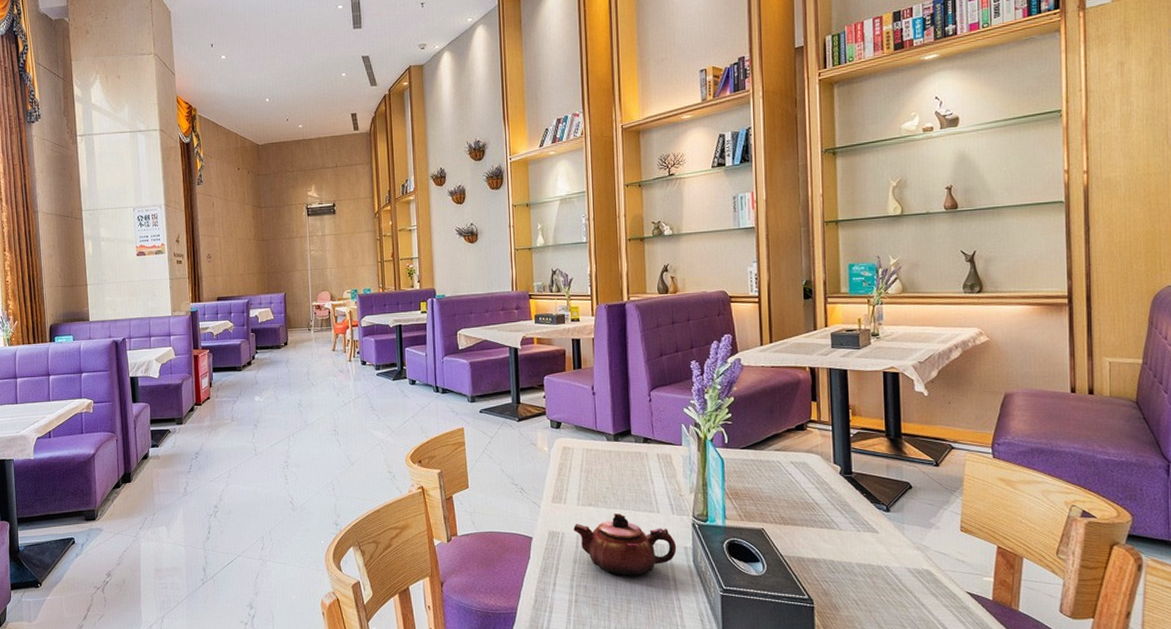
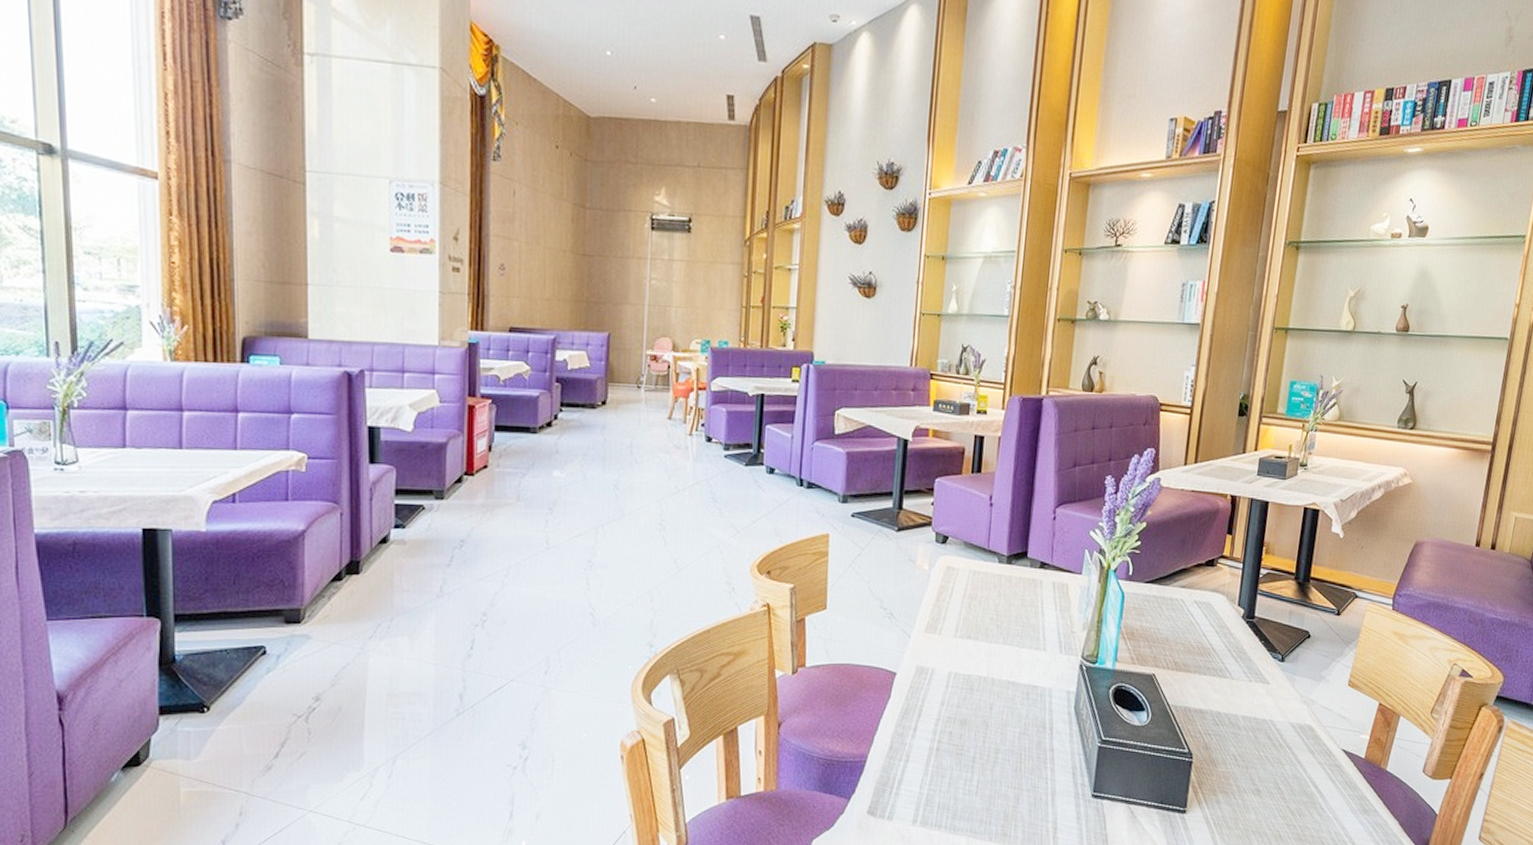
teapot: present [573,513,677,577] -> none [946,649,1059,724]

